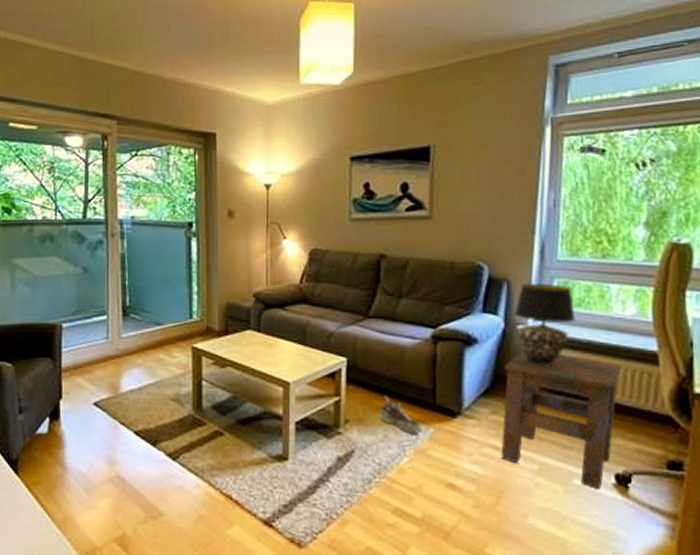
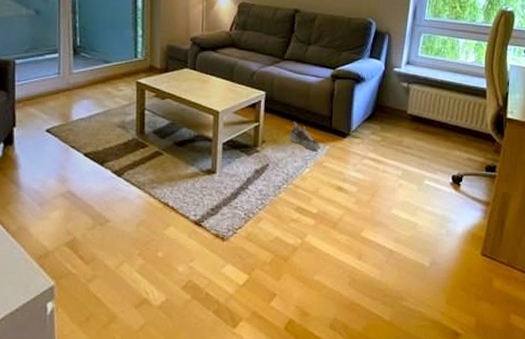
side table: present [501,350,622,490] -> none [376,87,462,188]
table lamp: present [514,283,576,366] -> none [392,36,434,99]

